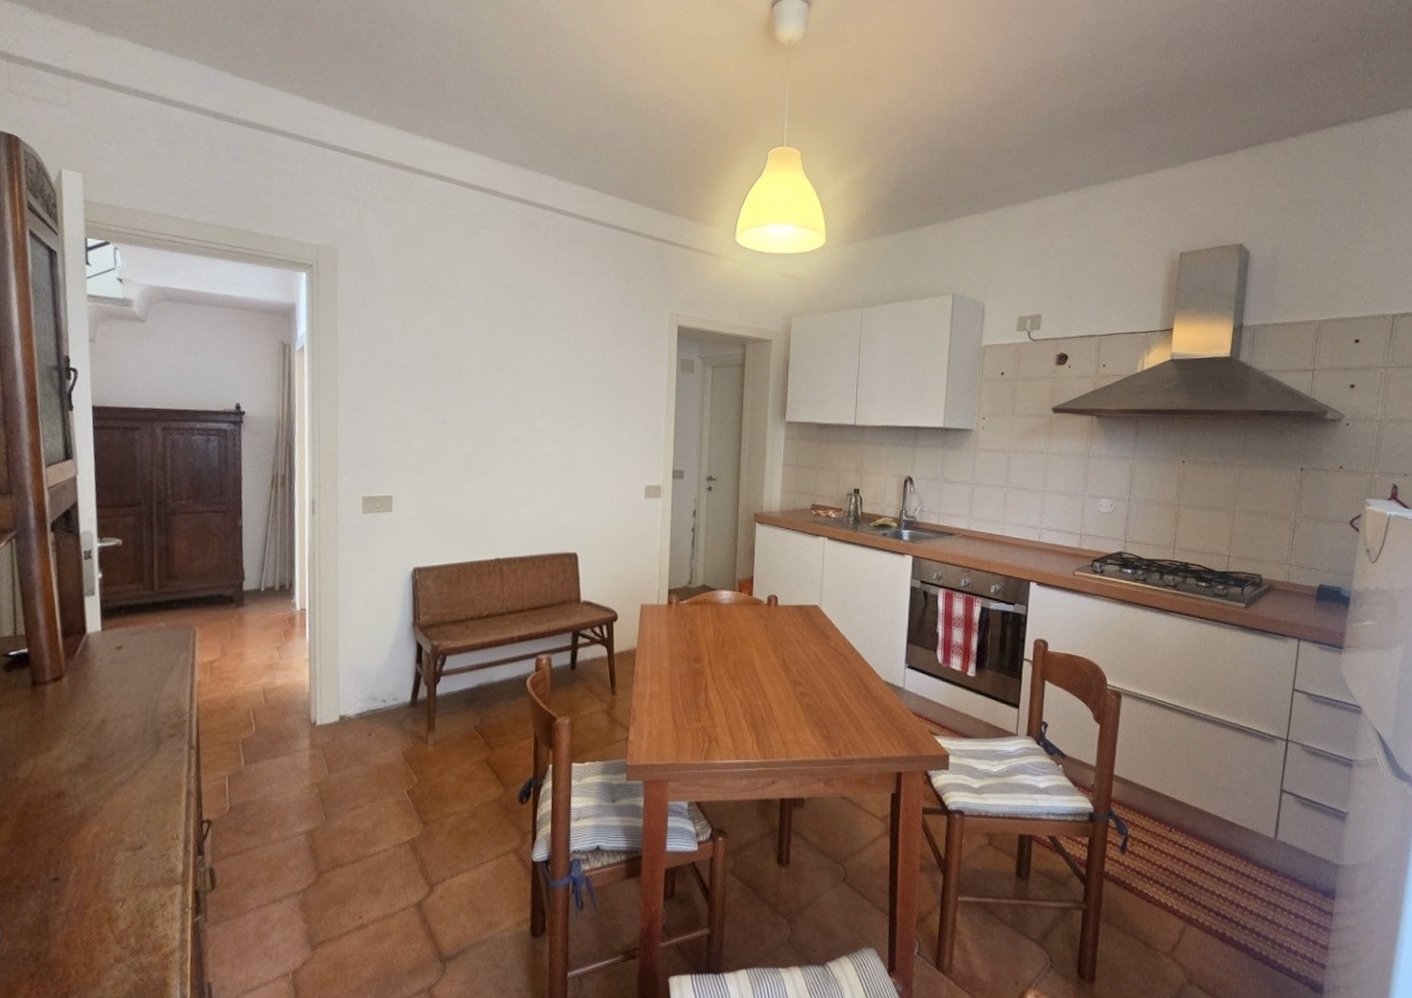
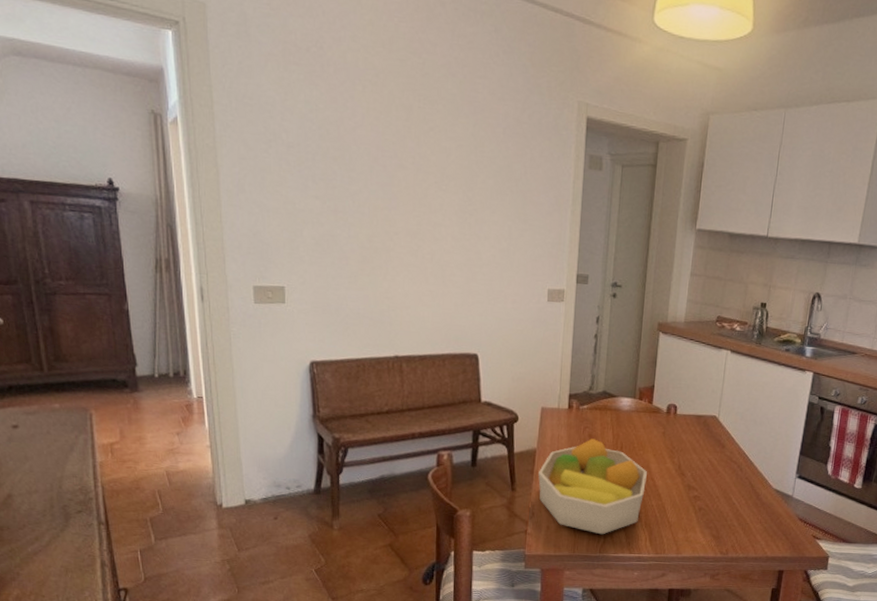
fruit bowl: none [639,635,751,739] -> present [538,438,647,535]

